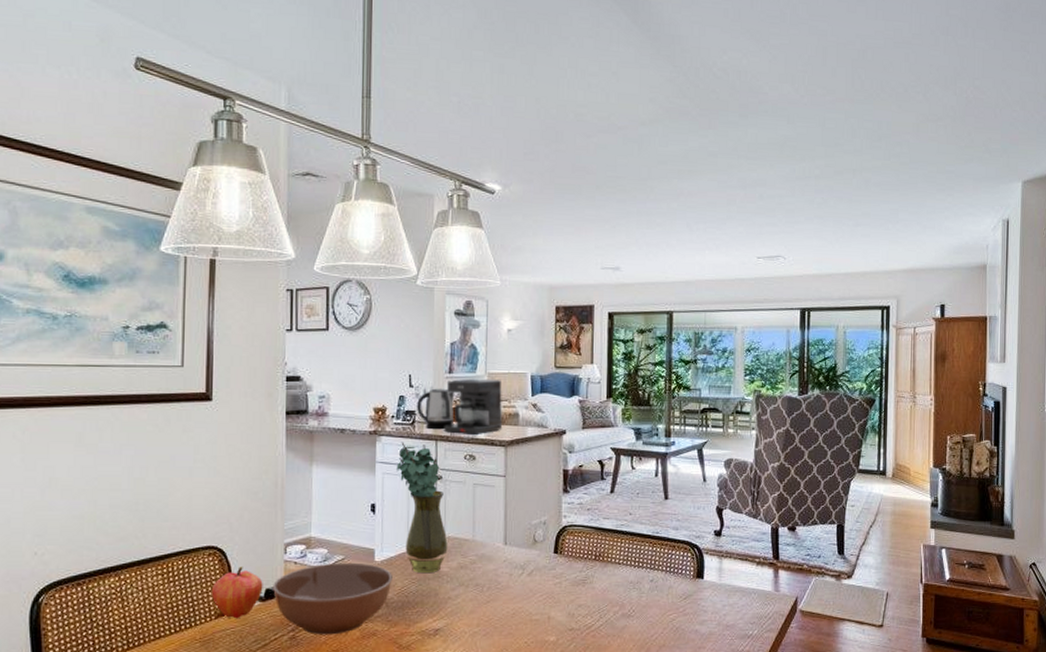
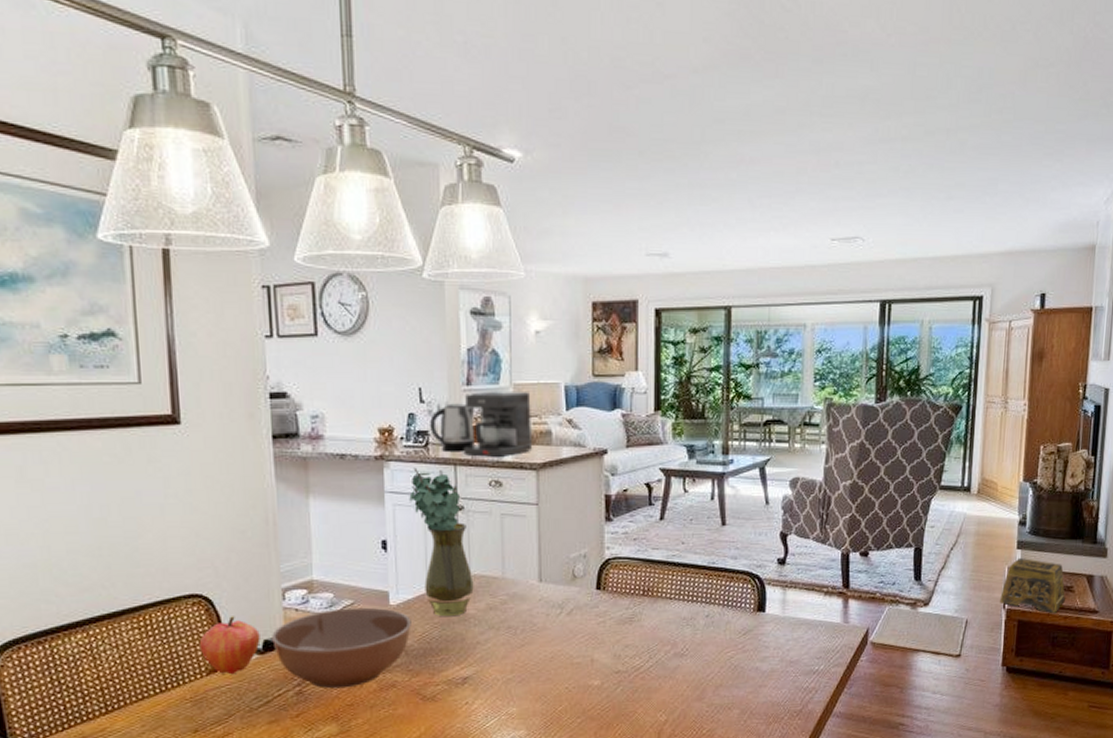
decorative box: none [917,536,978,589] -> present [1000,557,1065,613]

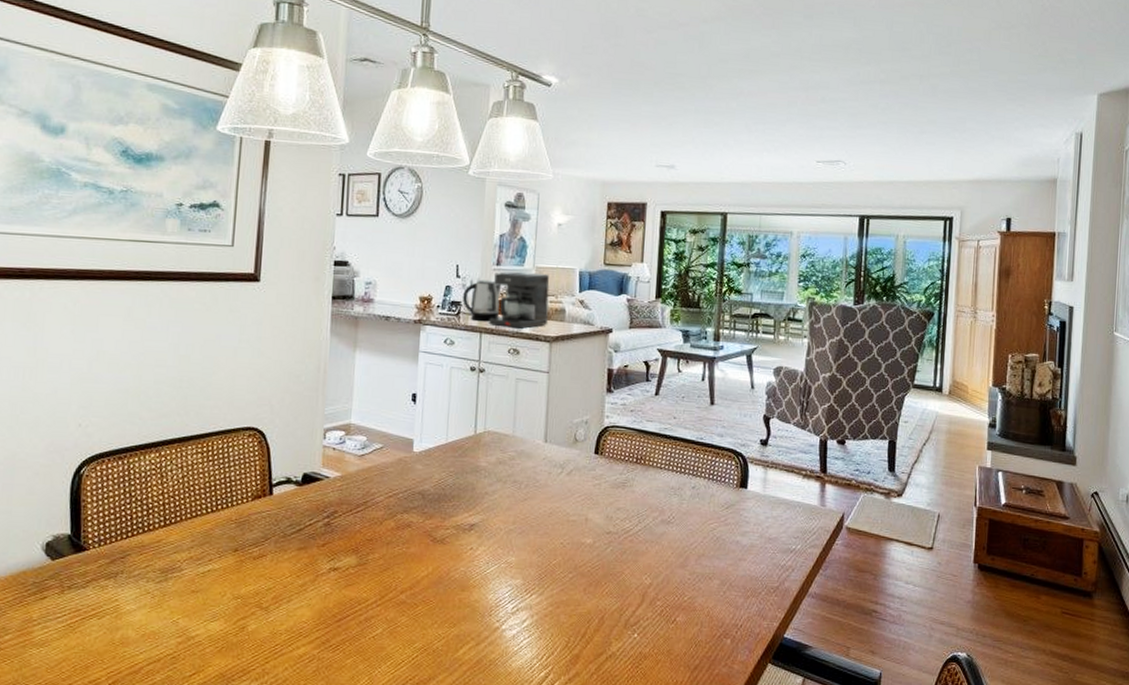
fruit: present [199,616,260,675] -> none [249,449,301,502]
bowl: present [272,607,411,689] -> none [310,451,430,524]
vase: present [409,467,474,617] -> none [439,332,488,467]
decorative box: present [1000,557,1065,613] -> none [971,458,1036,515]

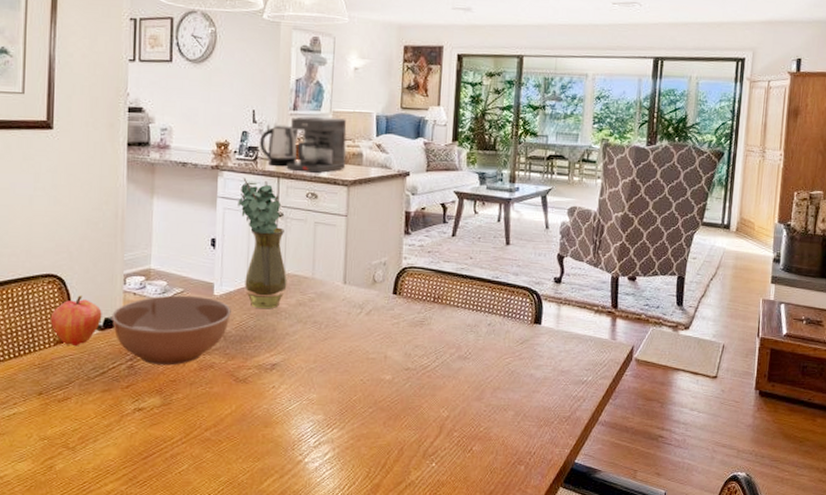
fruit: none [249,449,301,502] -> present [50,295,102,347]
bowl: none [310,451,430,524] -> present [112,295,231,366]
vase: none [439,332,488,467] -> present [237,177,287,309]

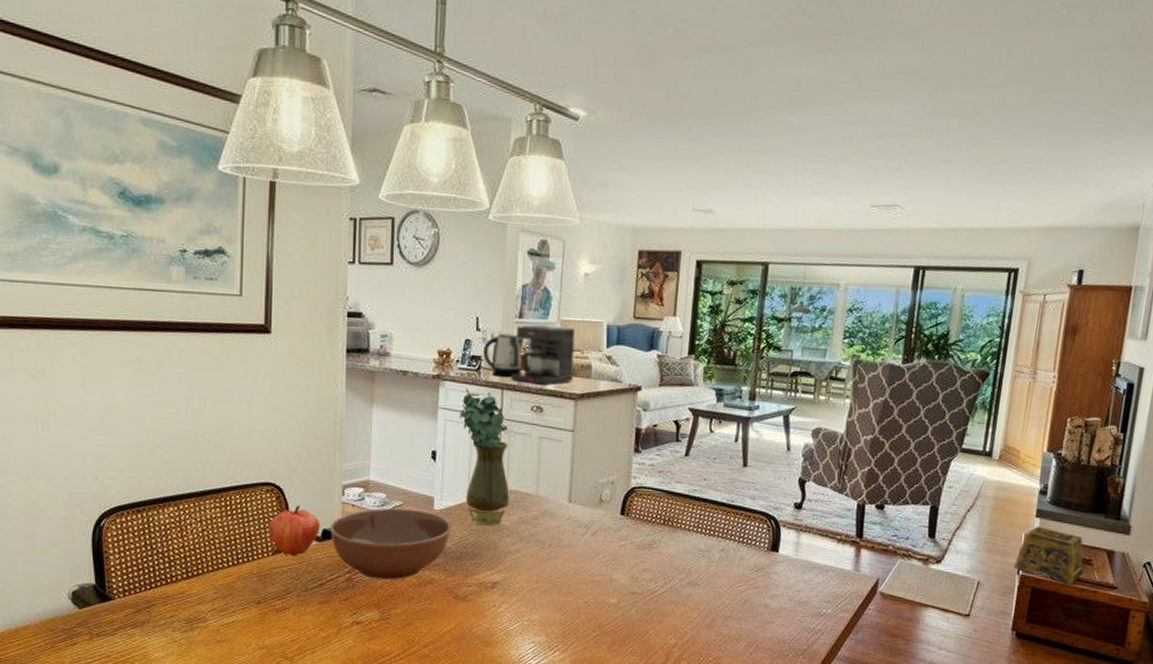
decorative box: none [754,291,815,344] -> present [1014,526,1083,584]

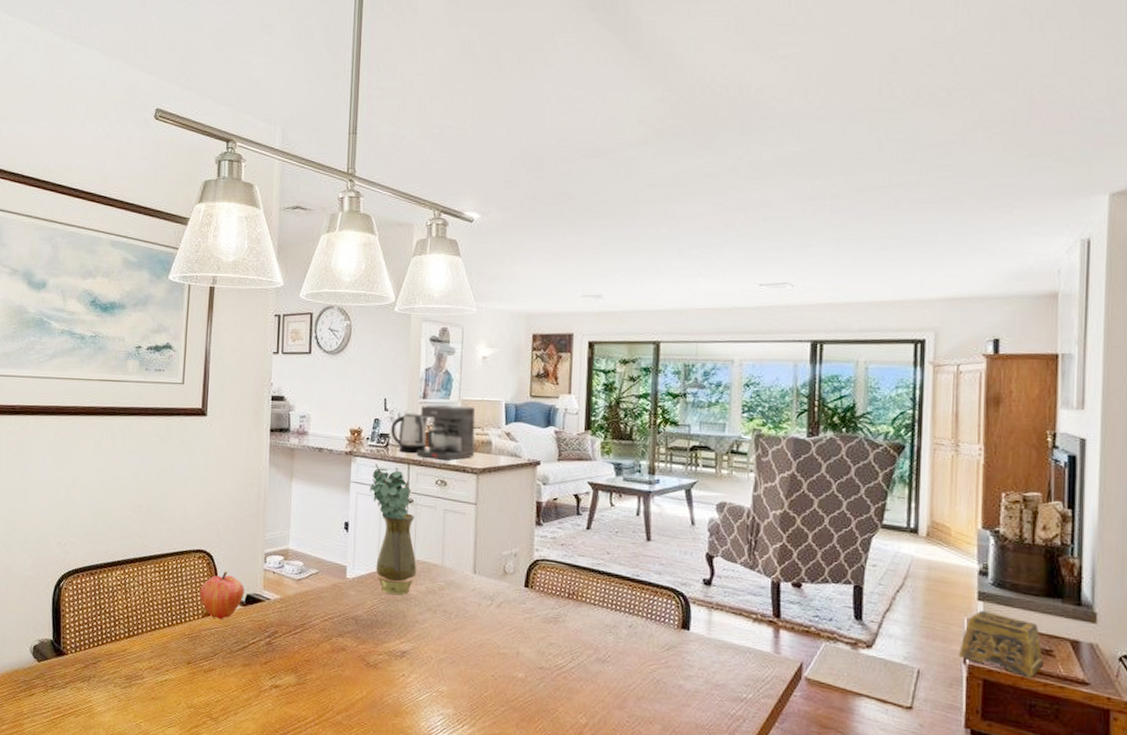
bowl: present [330,508,451,580] -> none [253,575,363,645]

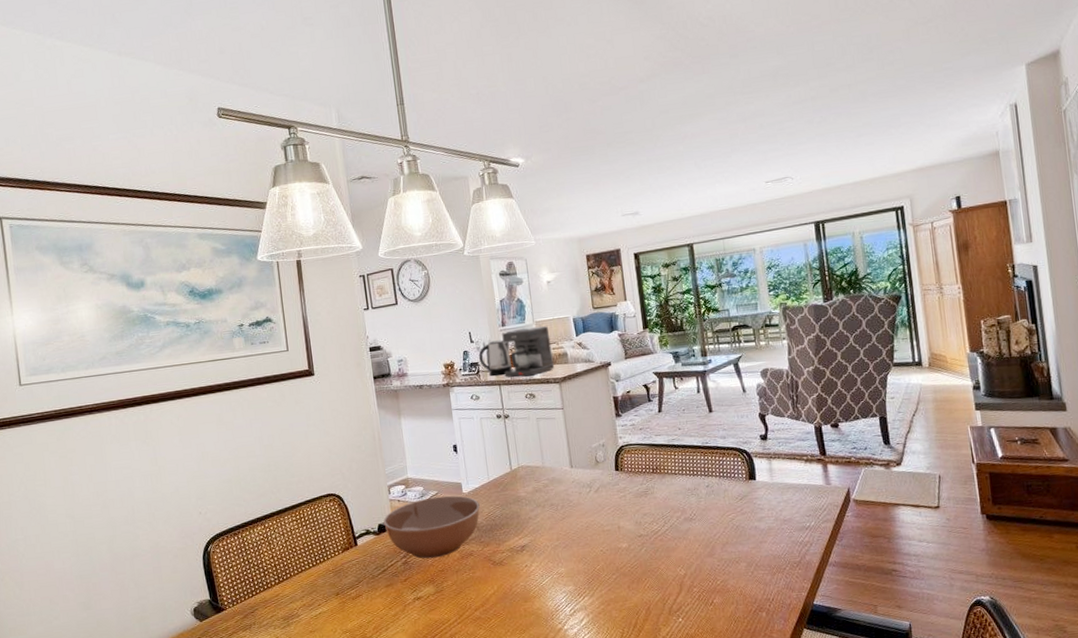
fruit: present [199,571,245,620] -> none [335,508,376,551]
bowl: none [253,575,363,645] -> present [383,495,480,559]
vase: present [369,463,417,595] -> none [469,390,523,500]
decorative box: present [959,610,1043,677] -> none [968,417,1033,464]

